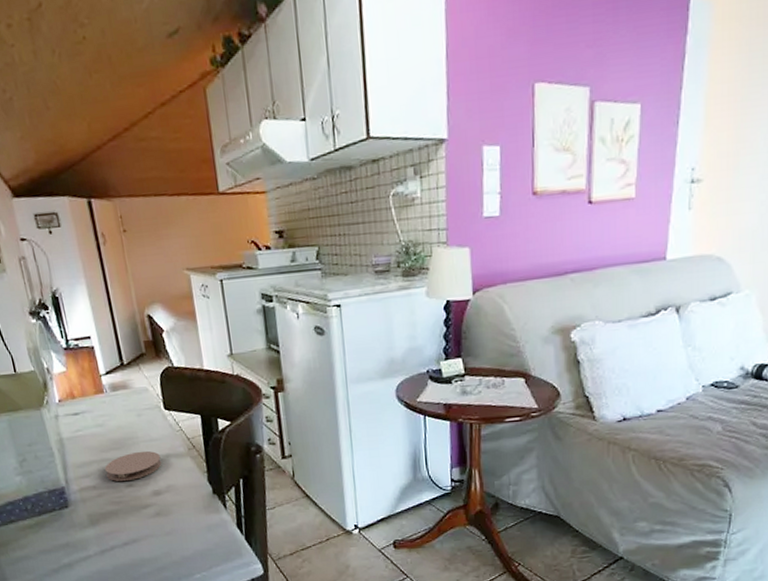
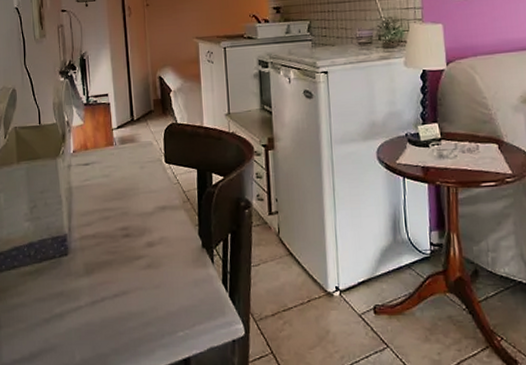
coaster: present [105,450,162,481] -> none [106,202,158,231]

